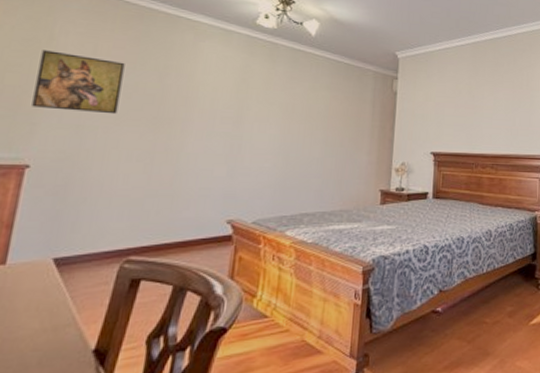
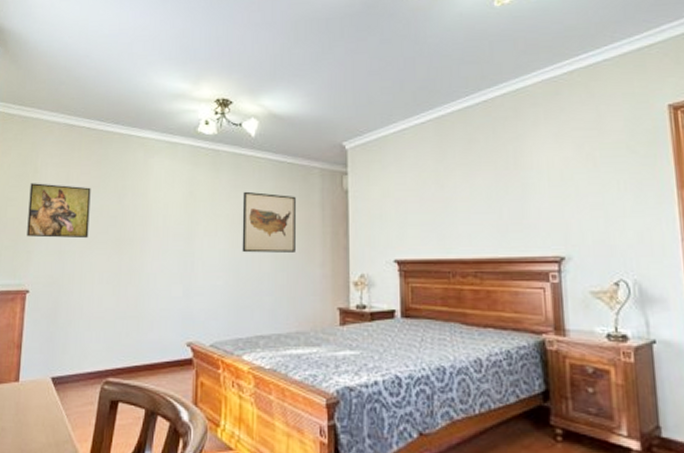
wall art: none [293,84,349,141] -> present [242,191,296,253]

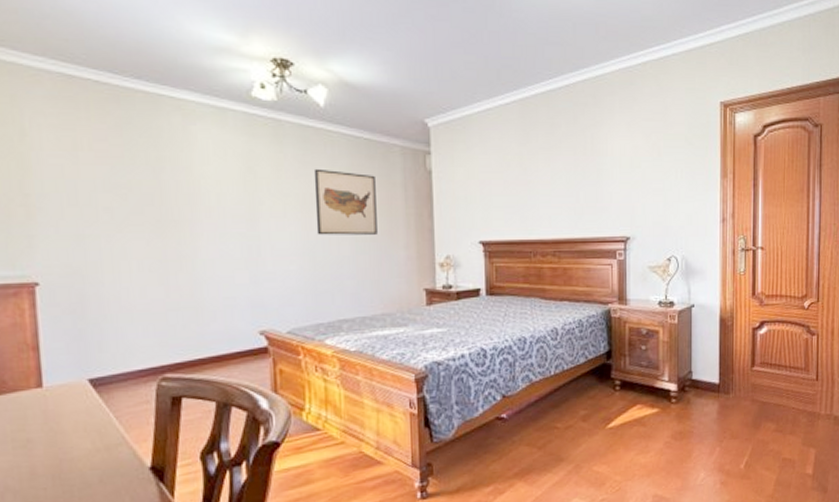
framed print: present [27,183,91,239] -> none [17,149,116,220]

